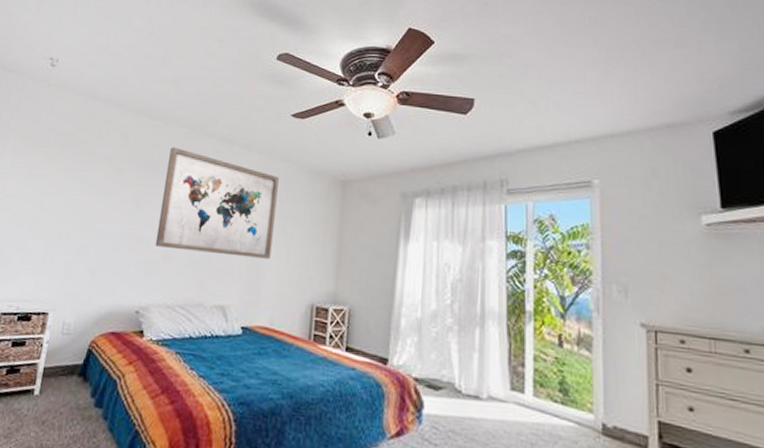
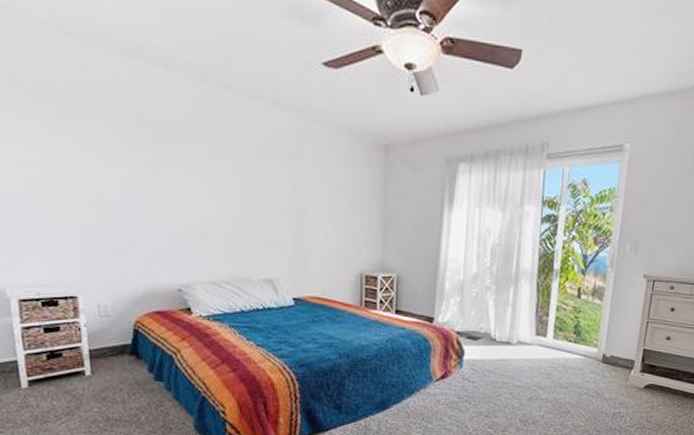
wall art: present [155,147,279,259] -> none [179,102,315,231]

